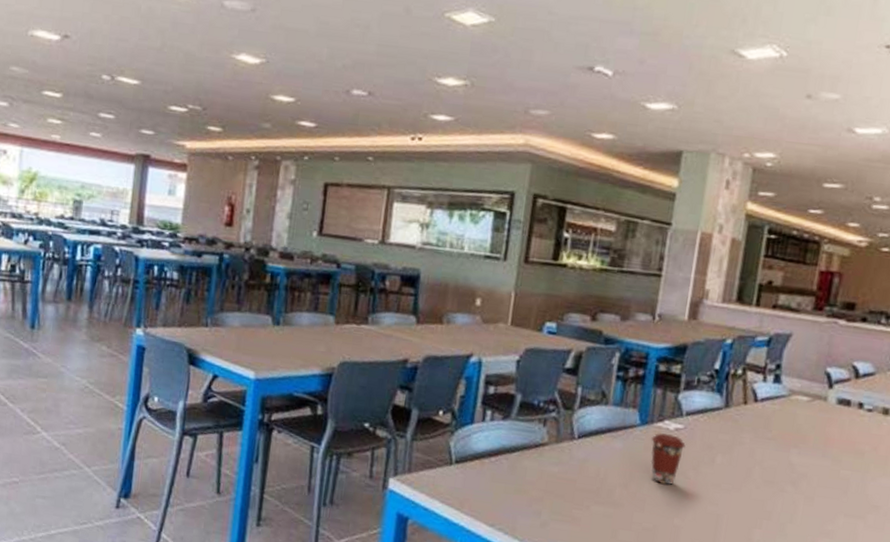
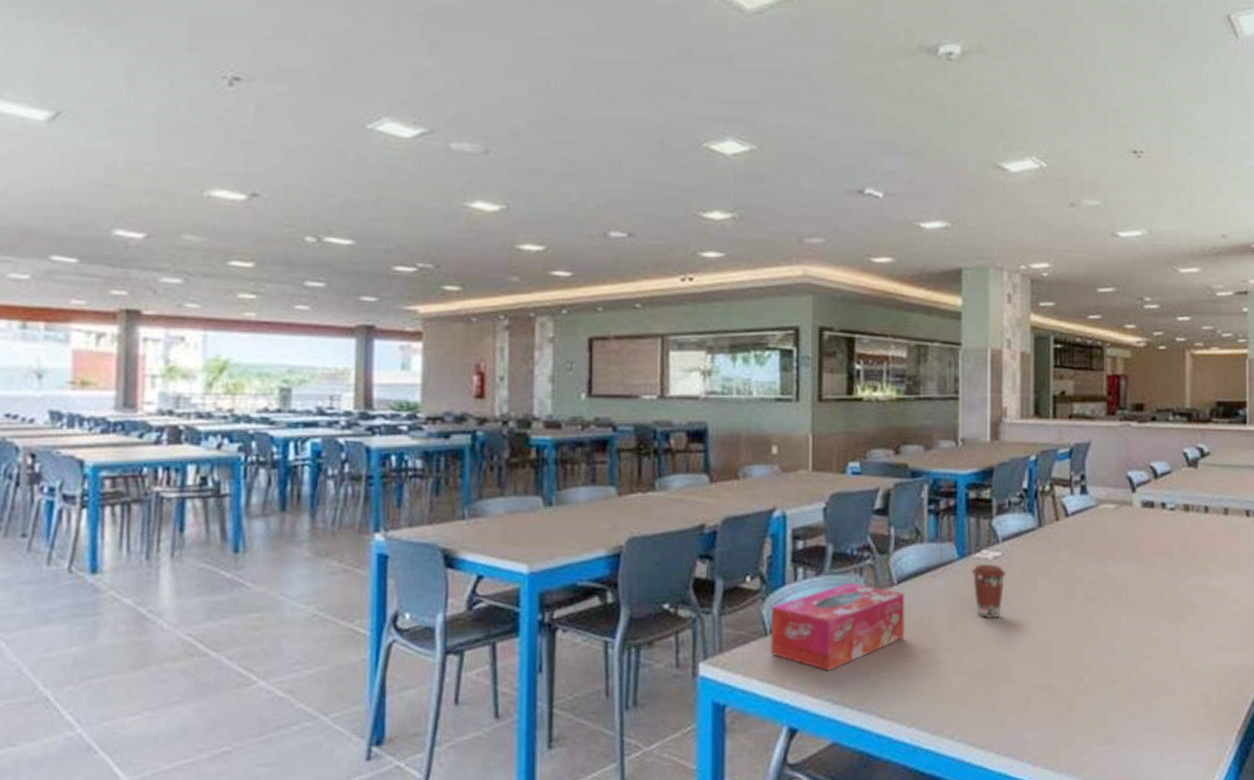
tissue box: none [453,430,584,505] -> present [771,582,905,671]

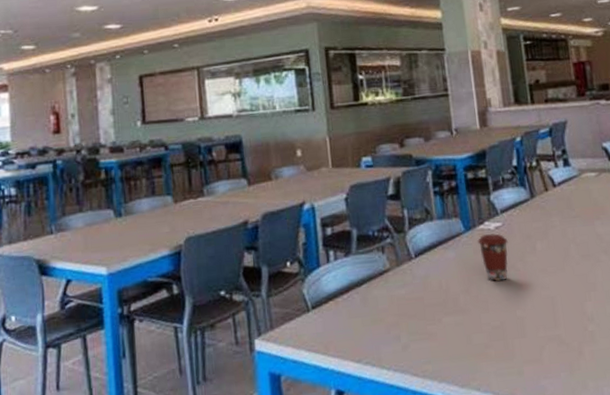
tissue box: present [771,582,905,671] -> none [310,259,427,339]

